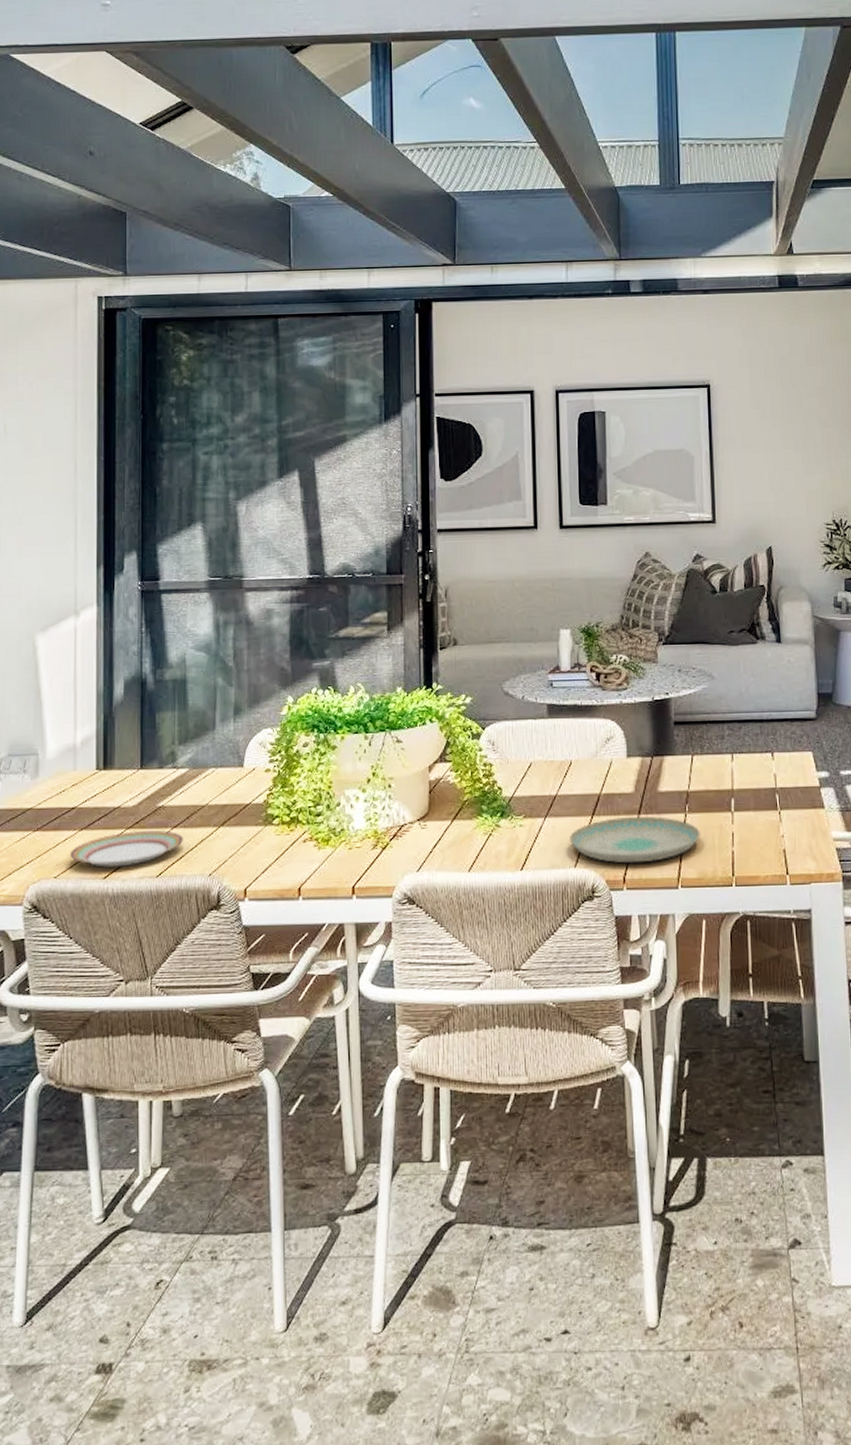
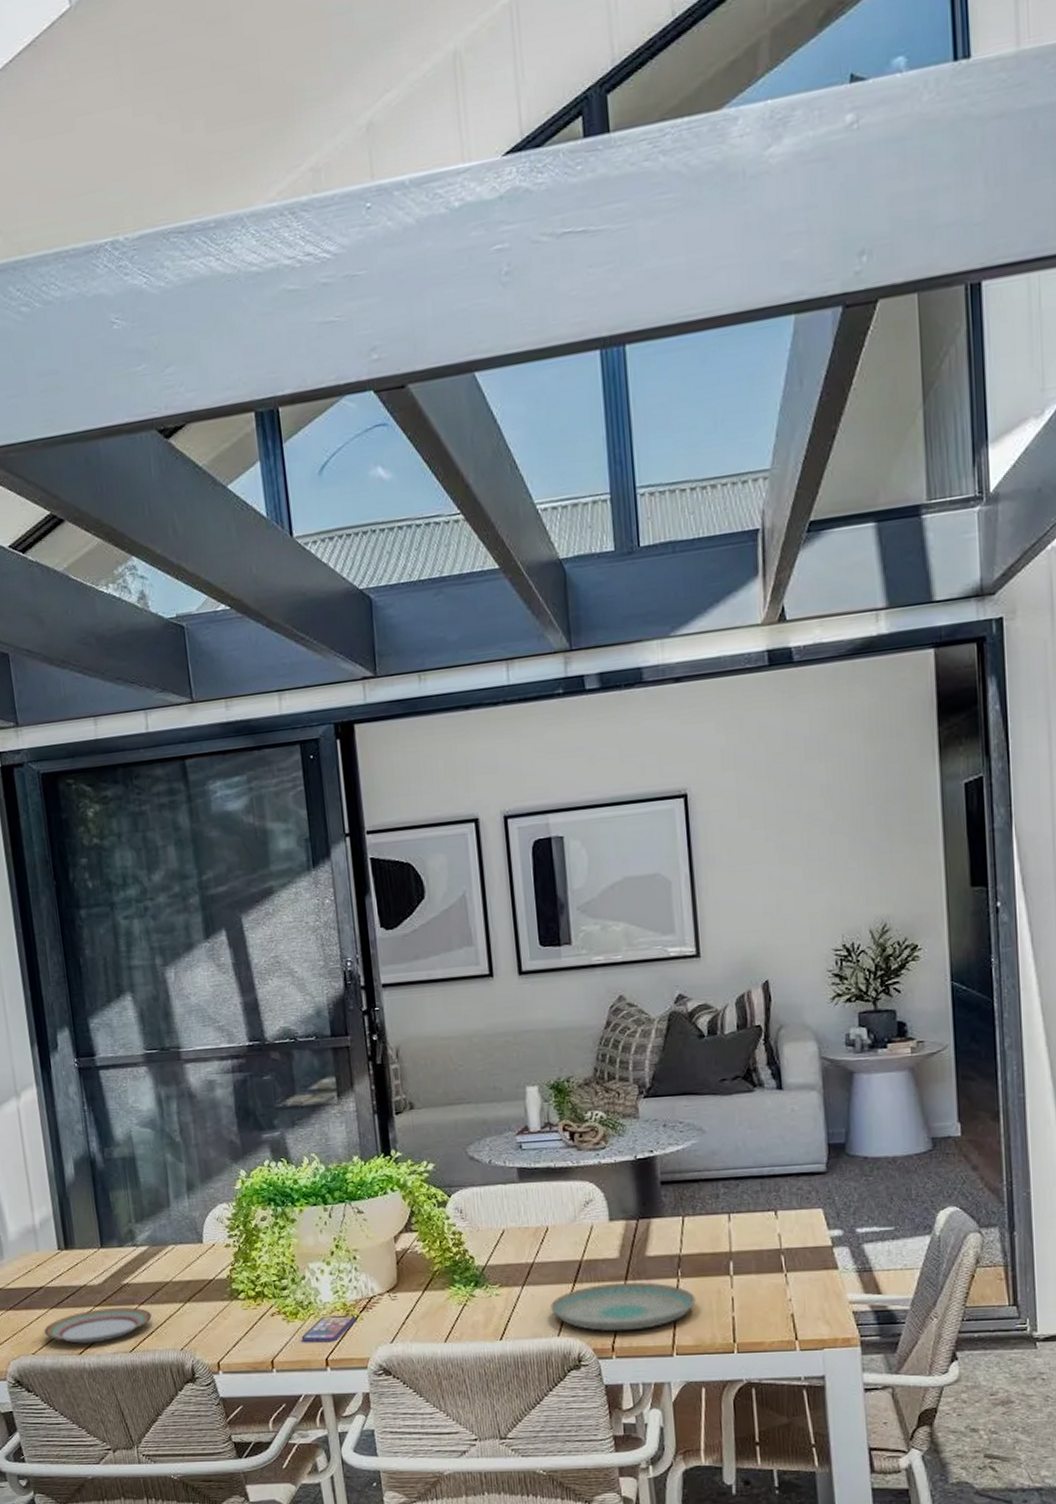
smartphone: none [330,842,385,870] -> present [301,1315,356,1343]

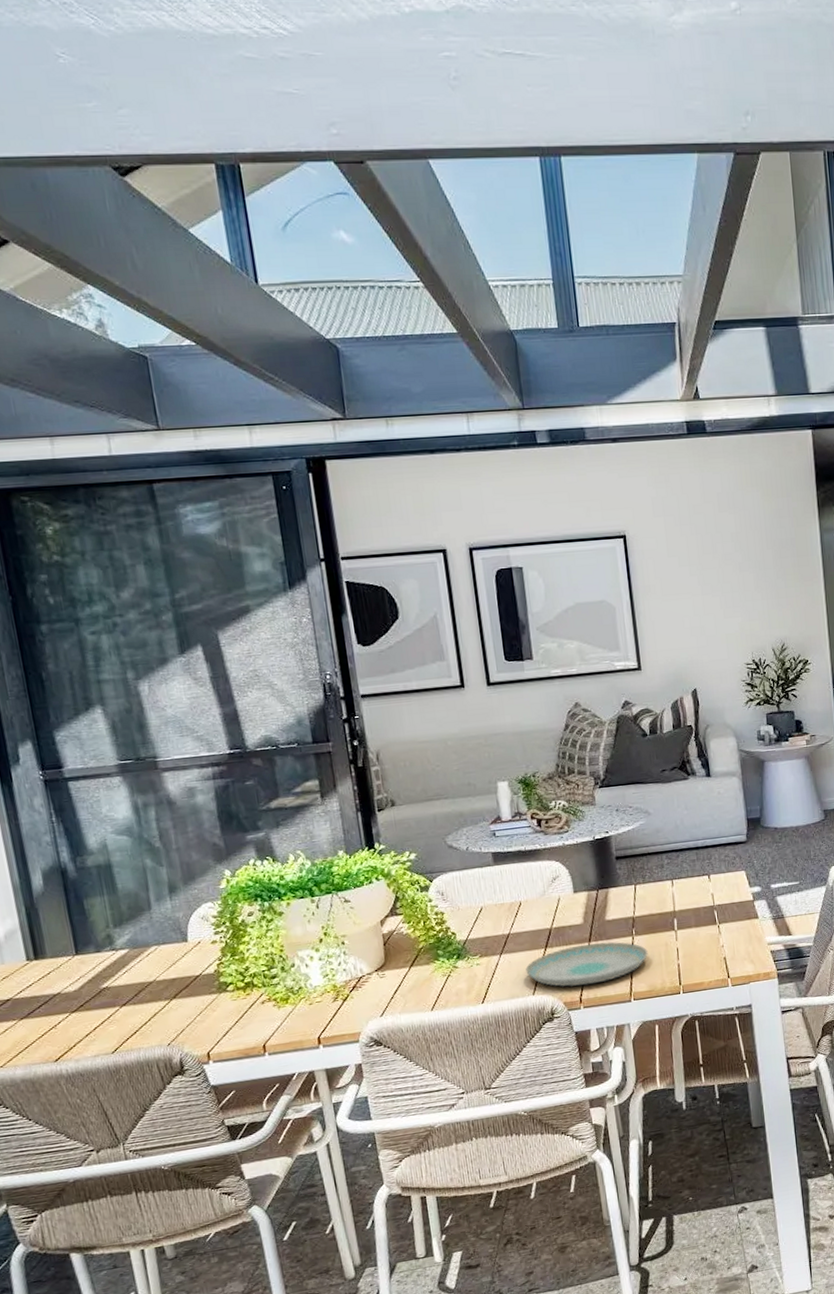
plate: present [43,1307,152,1345] -> none [12,1009,135,1052]
smartphone: present [301,1315,356,1343] -> none [292,995,346,1025]

